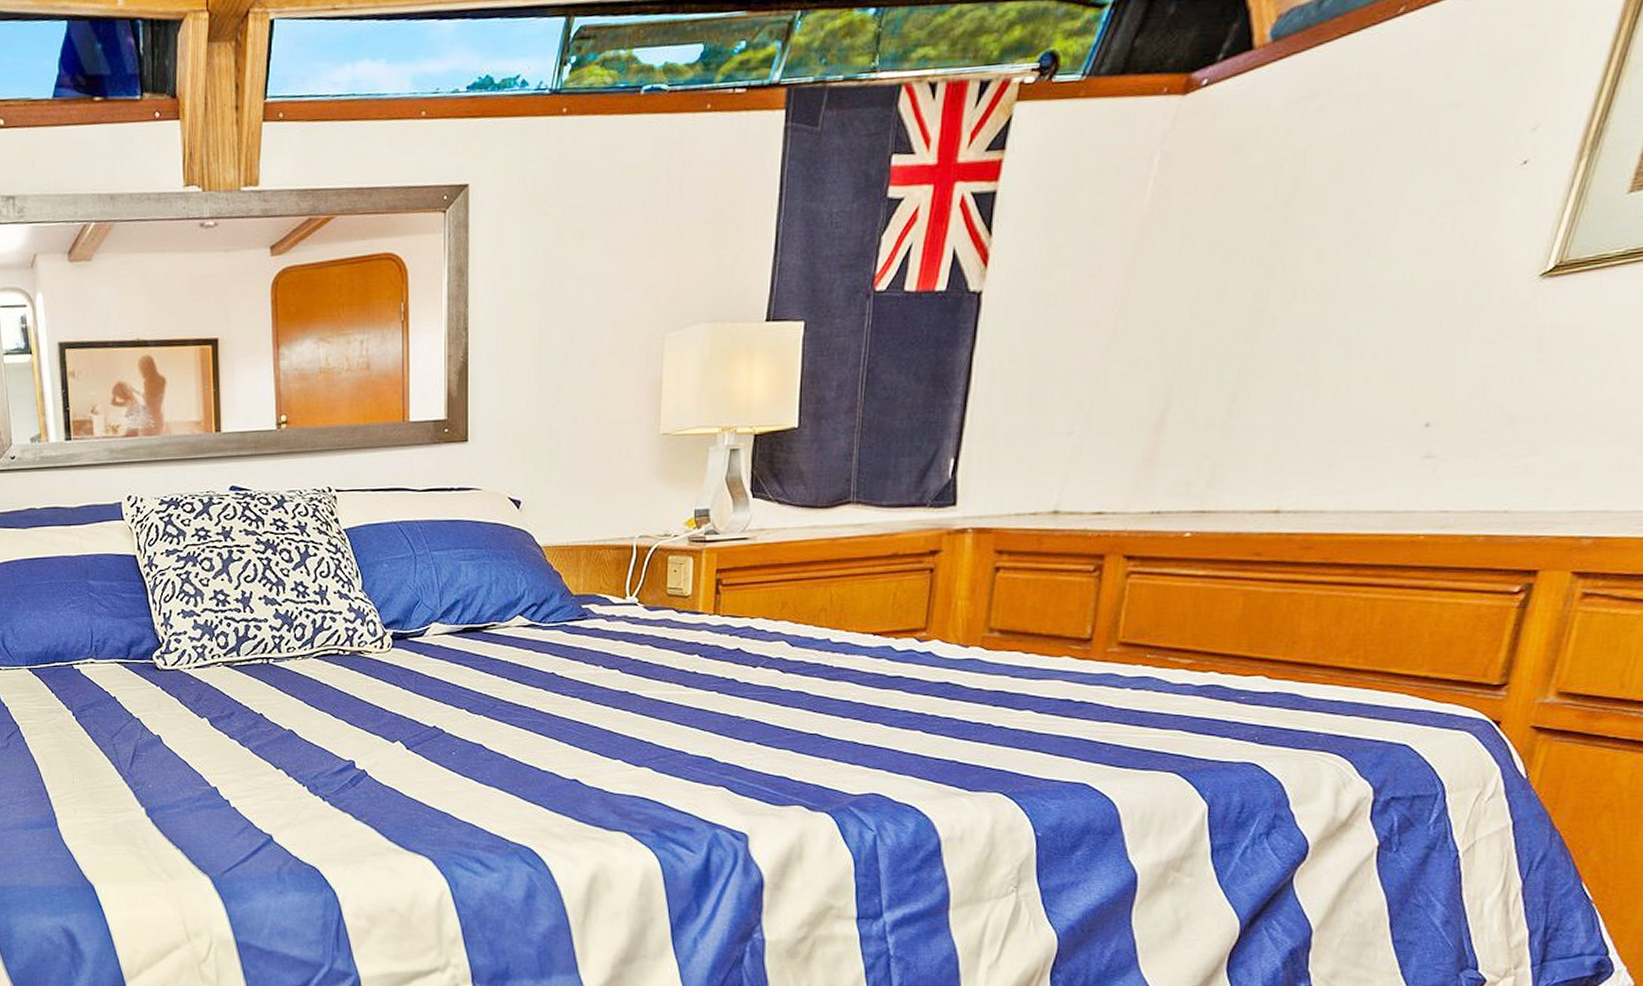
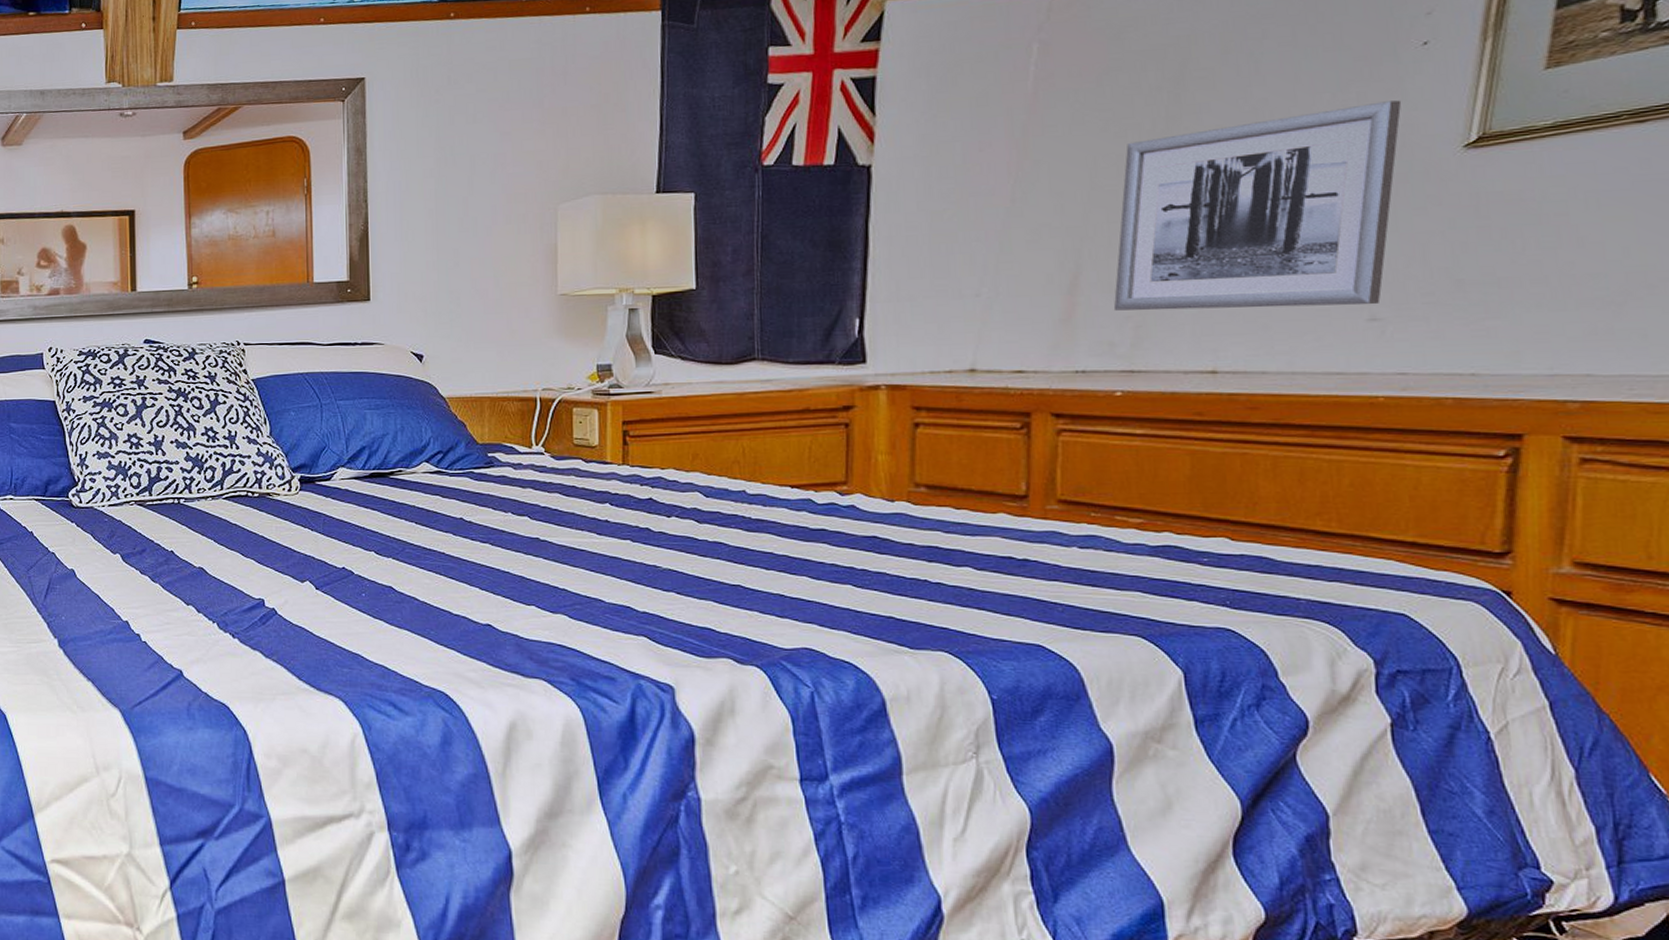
wall art: none [1196,225,1493,449] -> present [1114,100,1402,311]

